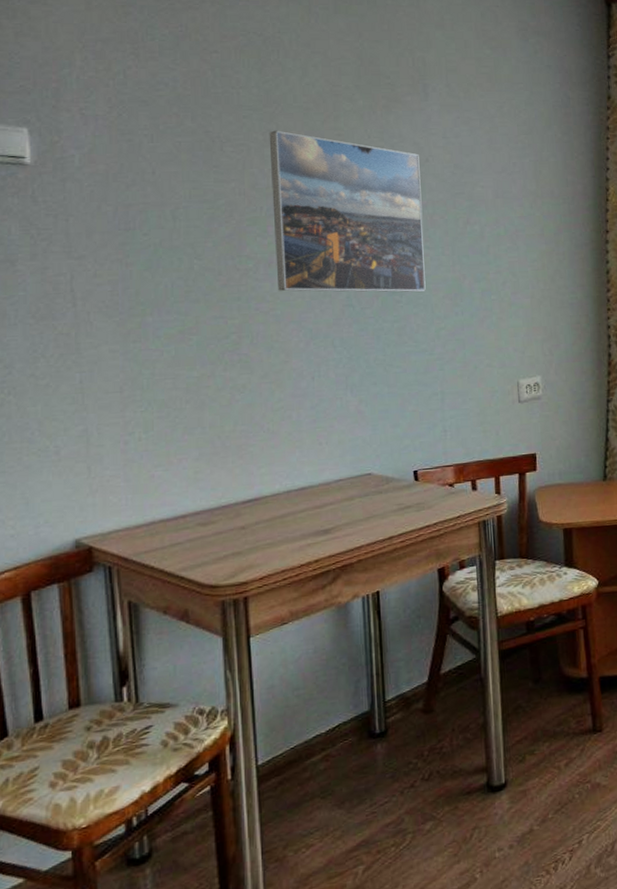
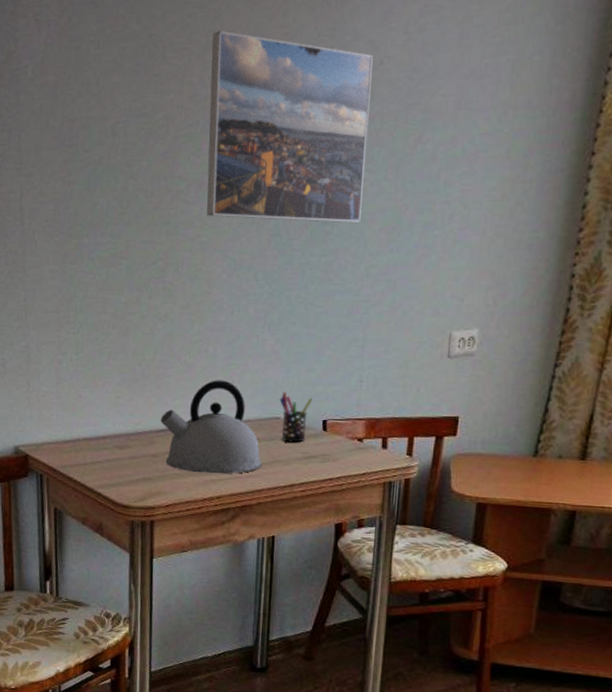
kettle: none [246,443,359,540] -> present [160,380,262,474]
pen holder: none [369,449,401,496] -> present [279,392,312,443]

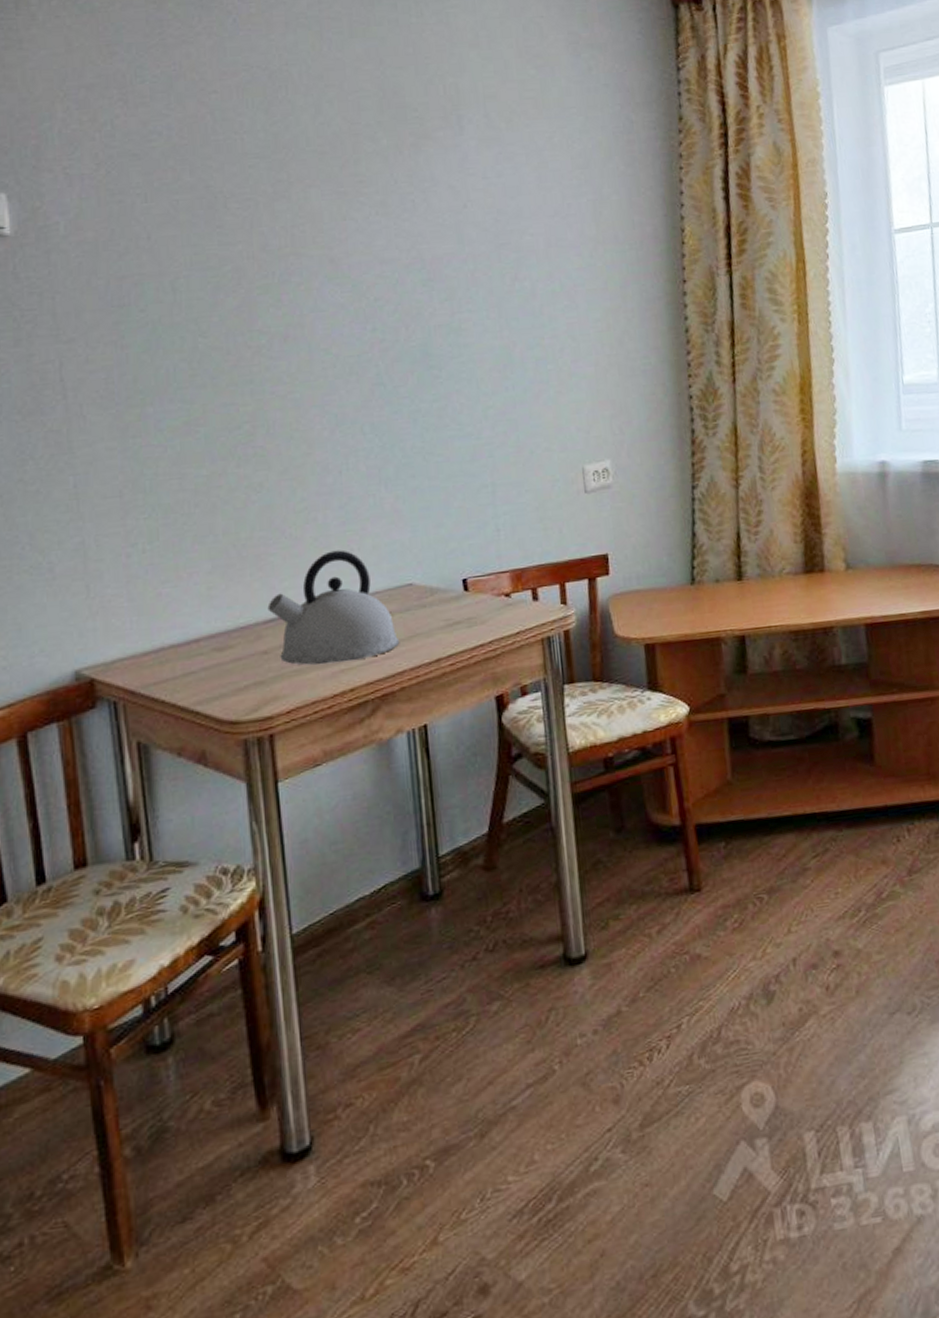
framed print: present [207,30,373,222] -> none [279,180,469,370]
pen holder: present [279,392,312,443] -> none [409,554,447,611]

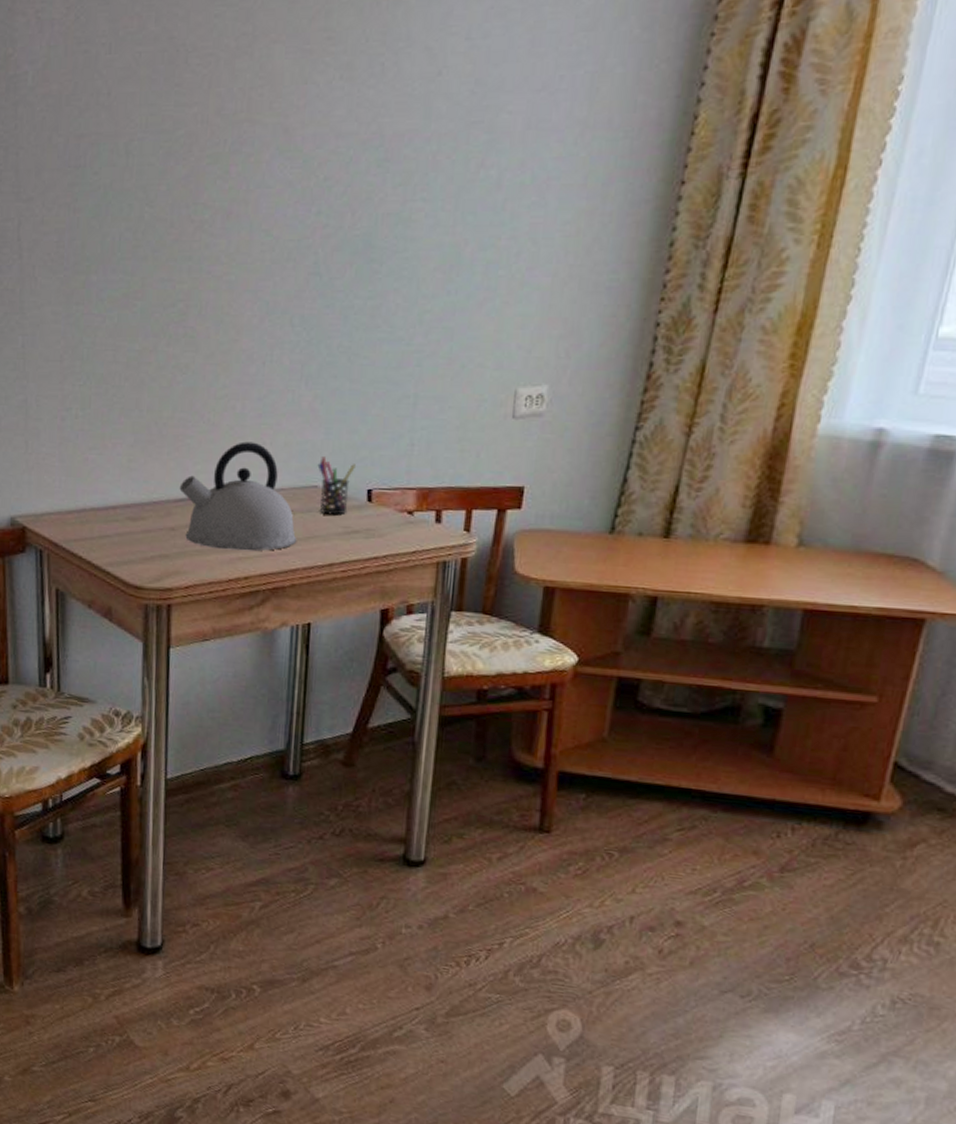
pen holder: none [409,554,447,611] -> present [317,457,356,515]

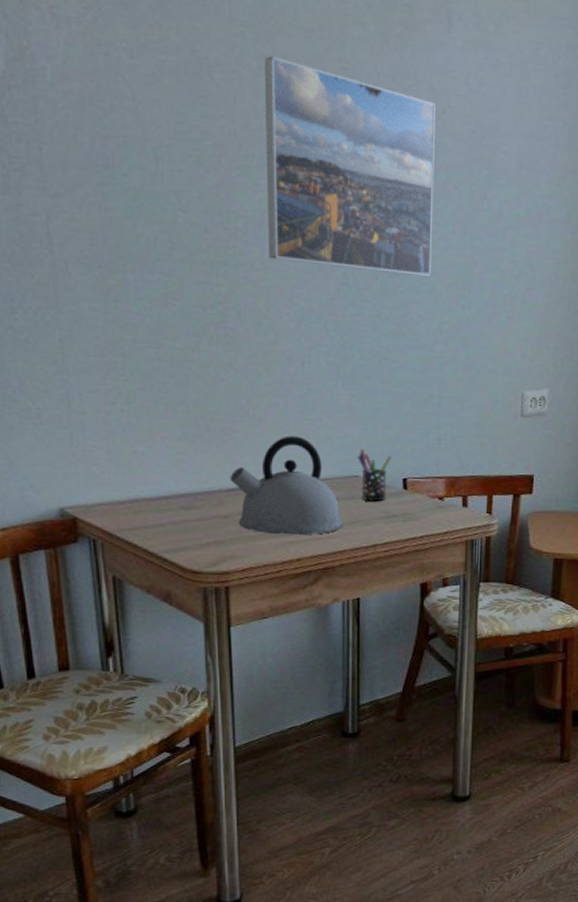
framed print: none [235,33,430,260] -> present [264,56,435,276]

